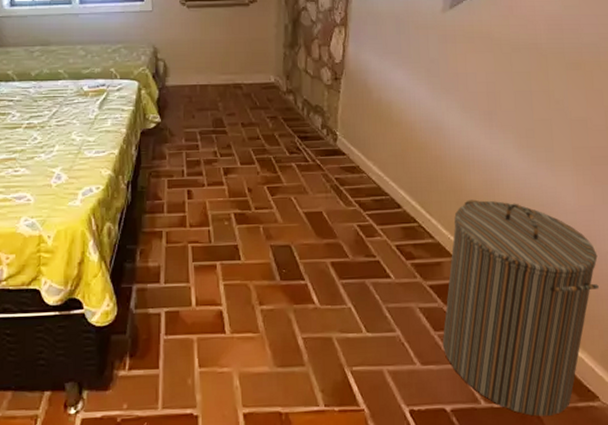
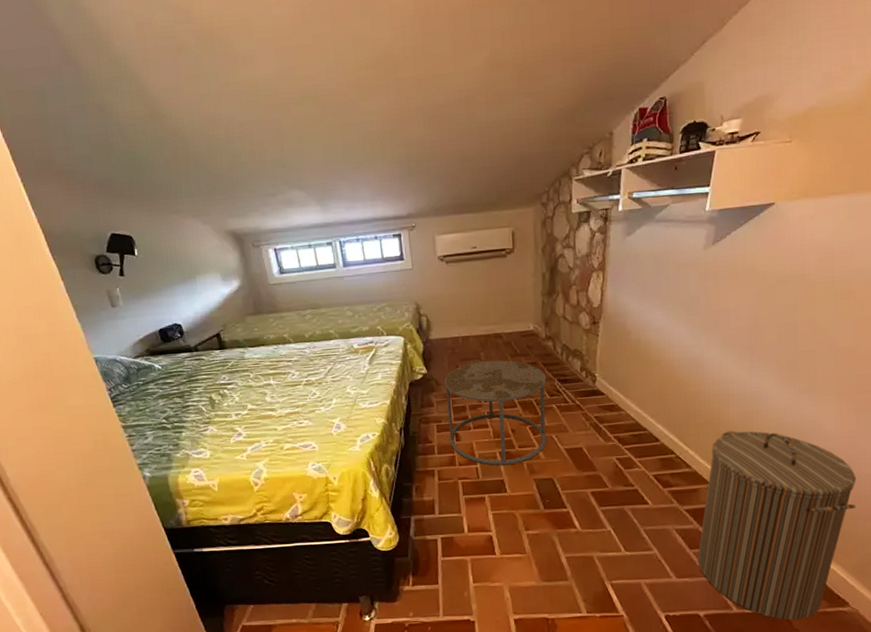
side table: none [179,112,286,229] -> present [444,360,547,466]

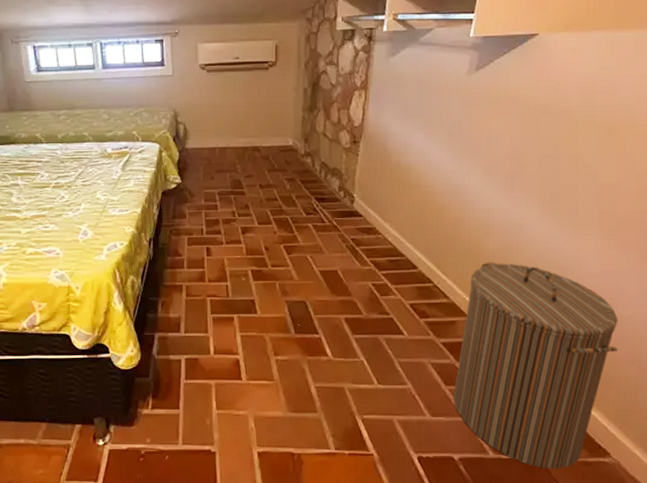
side table: present [444,360,547,466] -> none [198,174,303,285]

